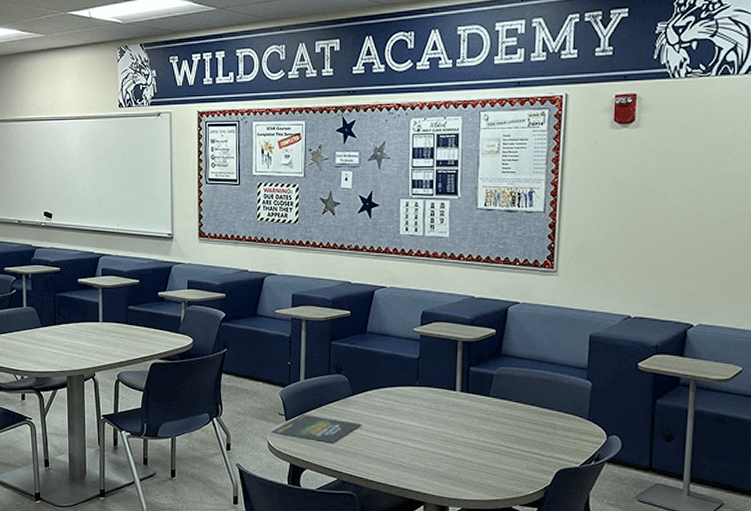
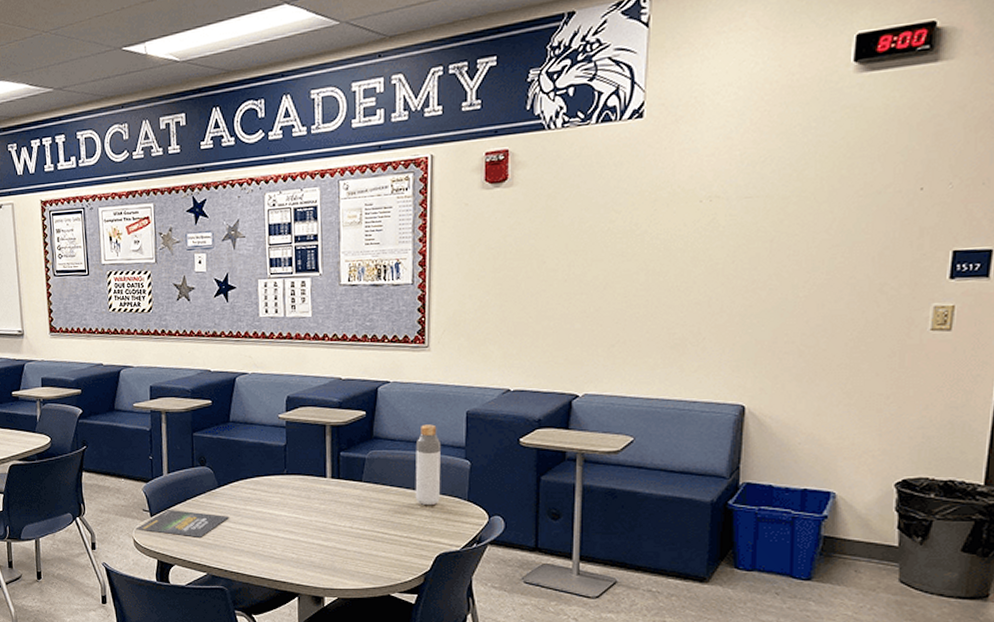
bottle: none [539,345,564,423] -> present [415,424,441,506]

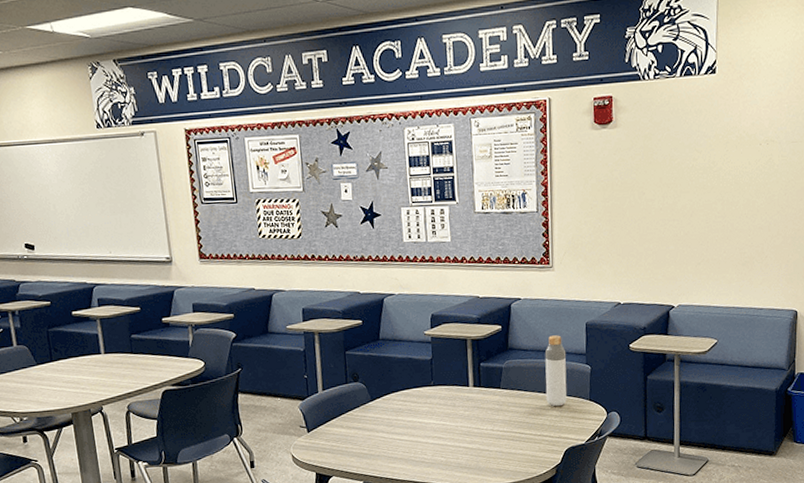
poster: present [135,509,230,537] -> none [293,424,383,449]

